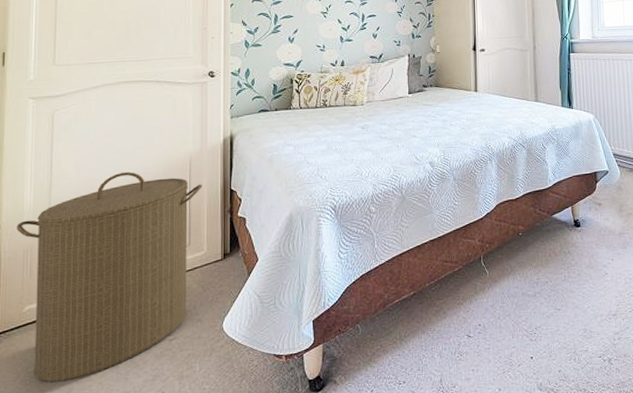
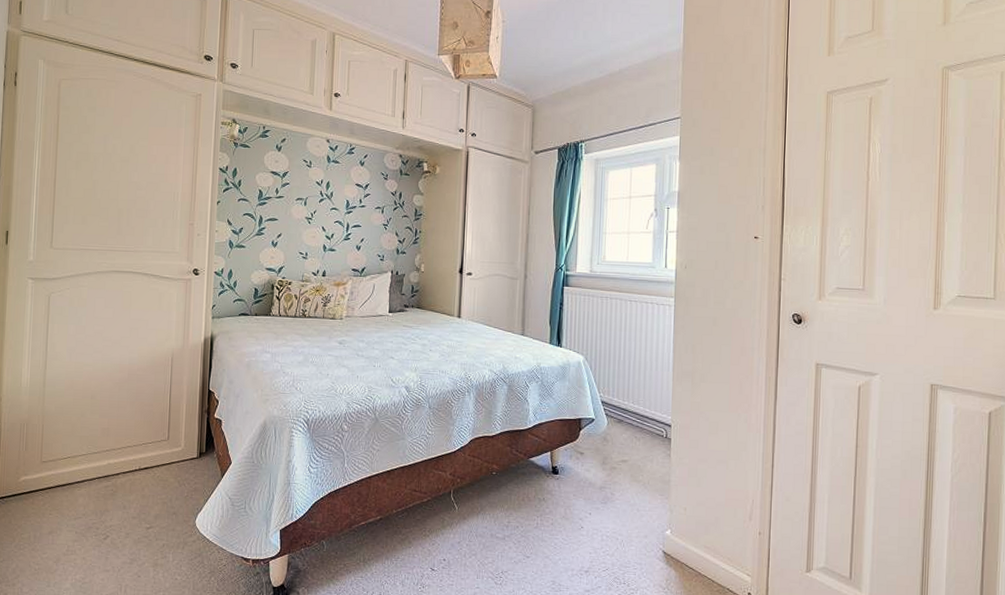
laundry hamper: present [16,171,202,383] -> none [15,360,182,552]

